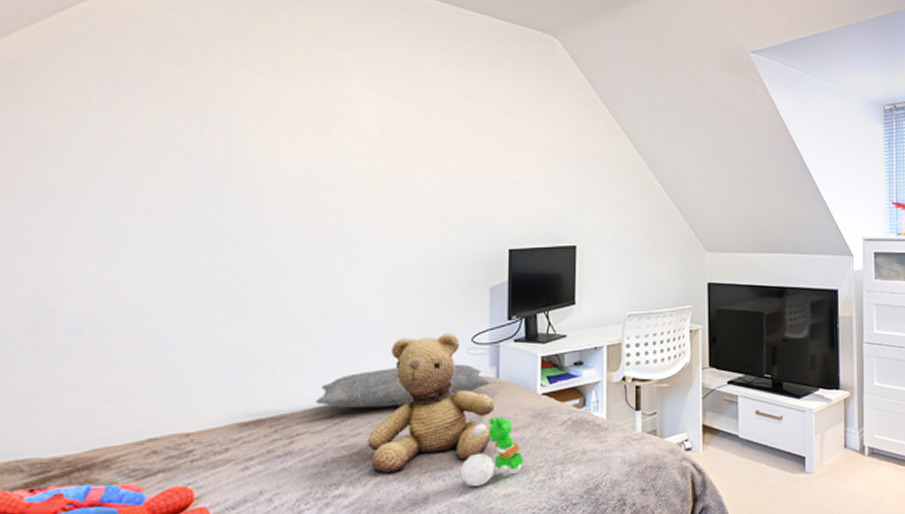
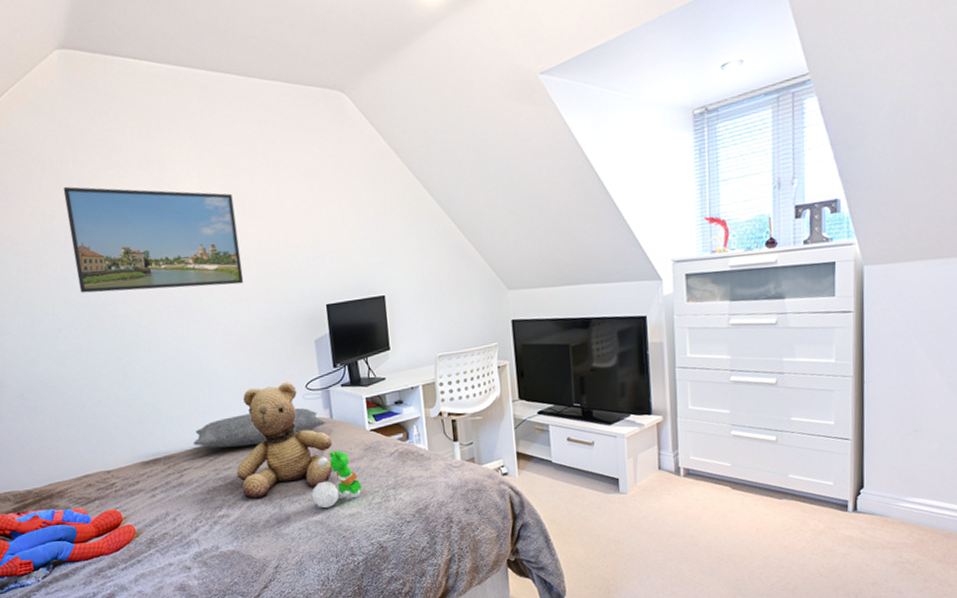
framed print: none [198,84,416,217] -> present [63,186,244,293]

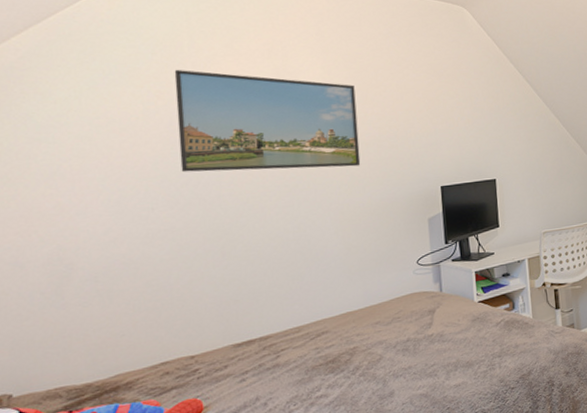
pillow: present [193,408,325,448] -> none [293,283,435,326]
teddy bear: present [236,381,332,499] -> none [340,257,440,376]
toy dinosaur: present [312,450,362,509] -> none [418,322,468,381]

